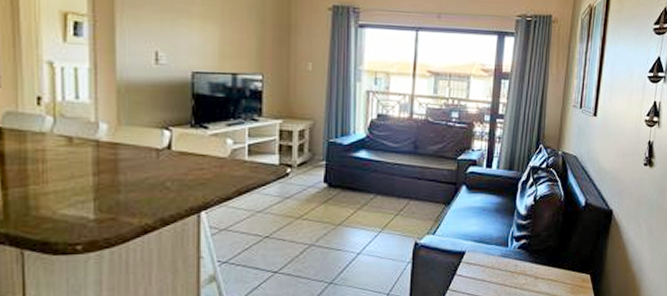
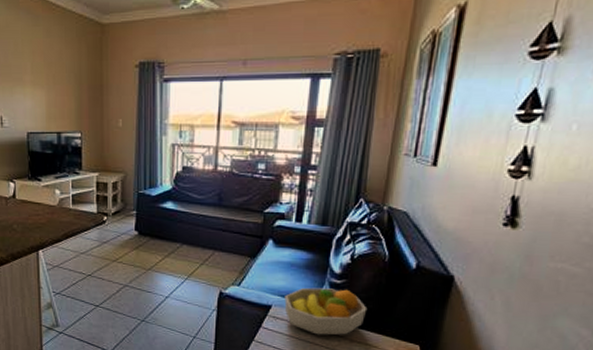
fruit bowl: none [477,229,549,276] -> present [284,287,368,336]

